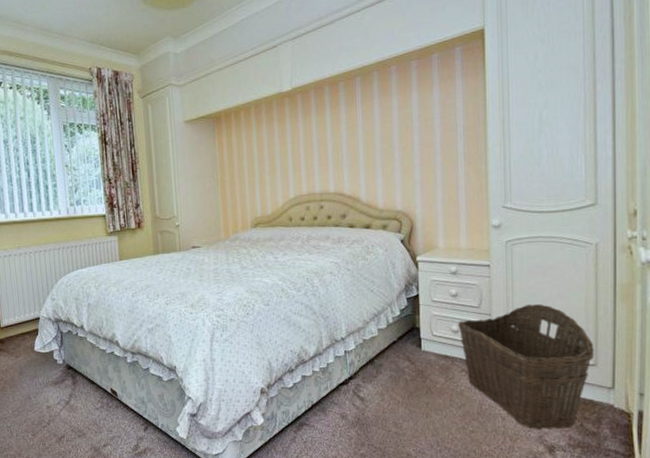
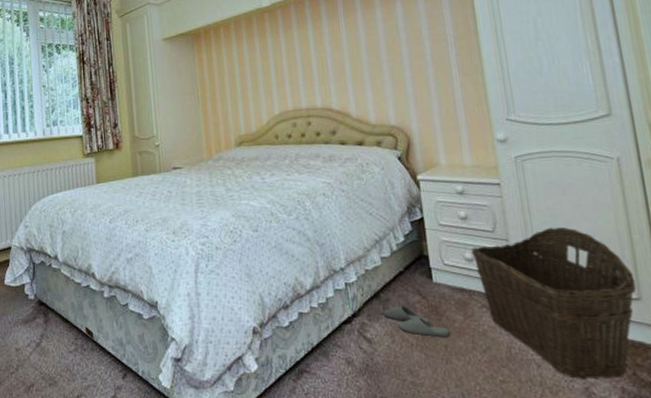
slippers: none [375,370,432,397] -> present [382,306,450,338]

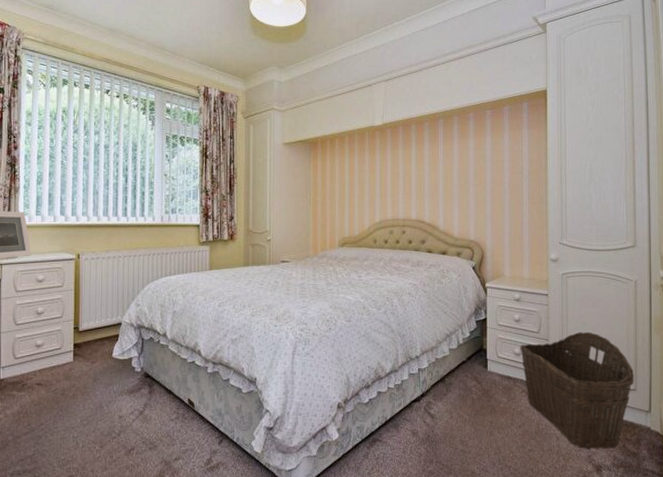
slippers: present [382,306,450,338] -> none [445,389,496,415]

